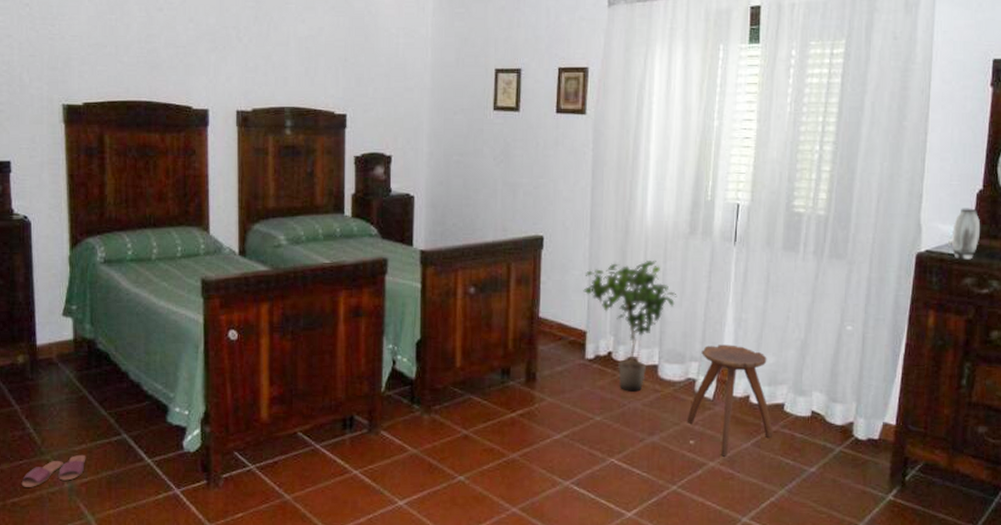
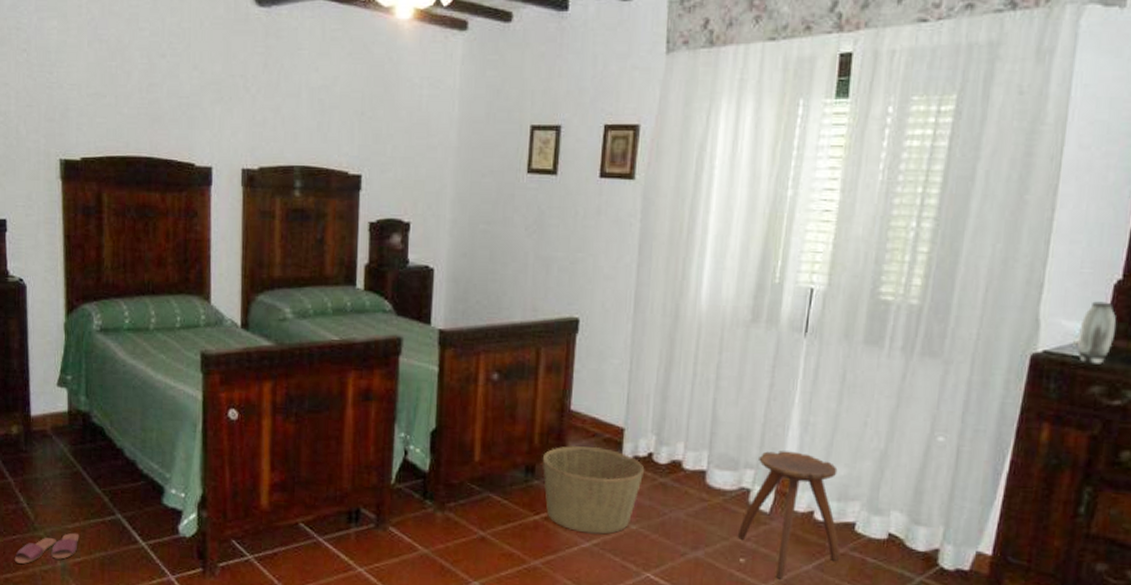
basket: none [516,348,606,427] -> present [542,446,645,535]
potted plant: present [583,260,677,392] -> none [622,349,733,500]

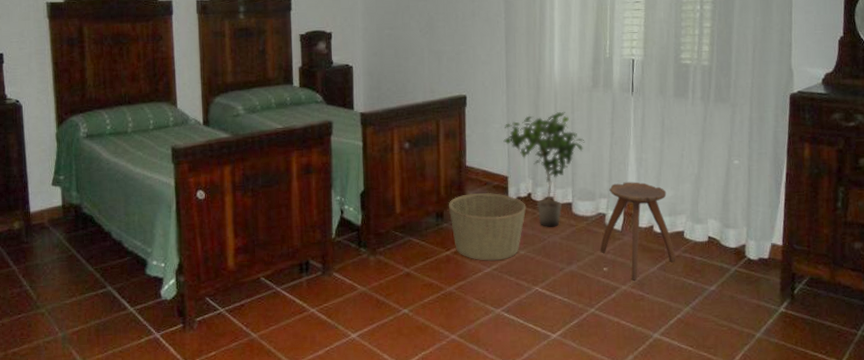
slippers: present [14,532,80,565] -> none [20,306,77,339]
potted plant: none [622,349,733,500] -> present [503,111,585,227]
vase: present [1077,301,1117,365] -> none [819,53,844,98]

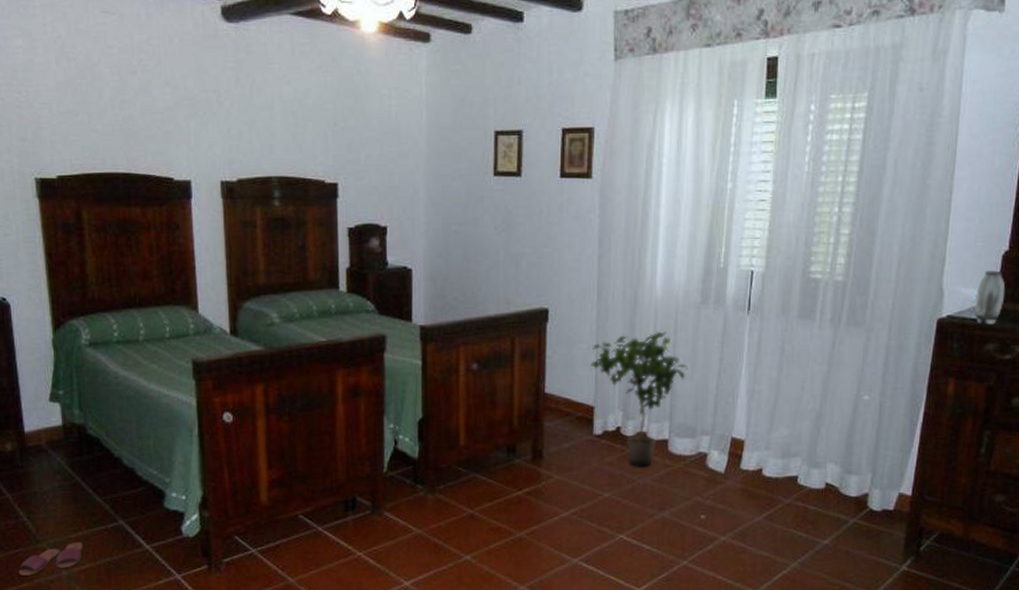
slippers: none [20,306,77,339] -> present [18,542,83,577]
basket: present [448,192,527,261] -> none [521,424,614,504]
stool: present [600,182,675,281] -> none [697,417,785,531]
vase: none [819,53,844,98] -> present [974,270,1006,325]

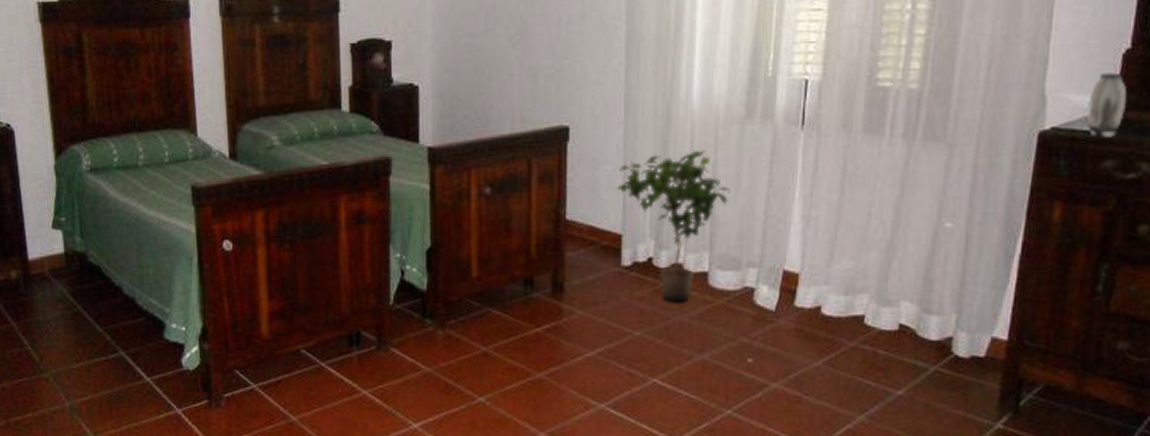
slippers: present [18,542,83,577] -> none [23,372,85,407]

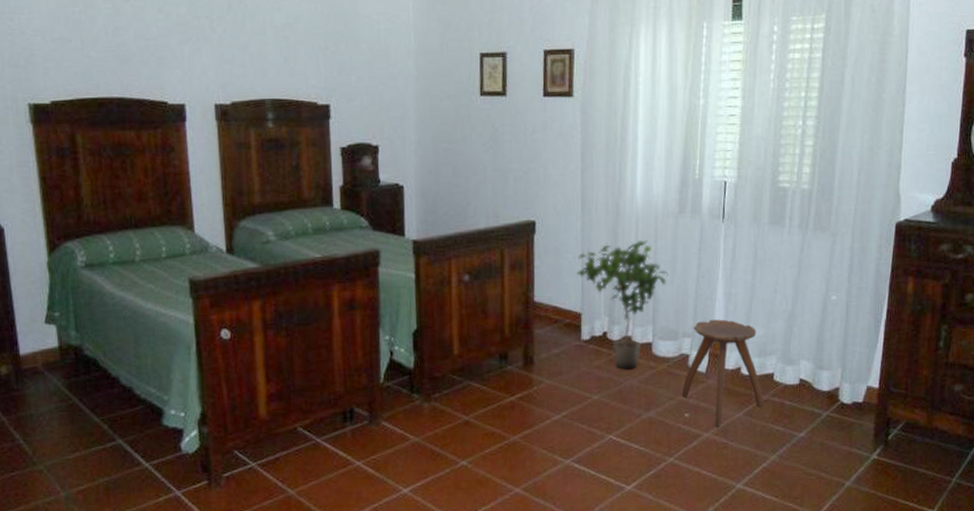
stool: none [743,247,849,377] -> present [681,319,763,427]
vase: present [1086,72,1128,138] -> none [928,176,956,227]

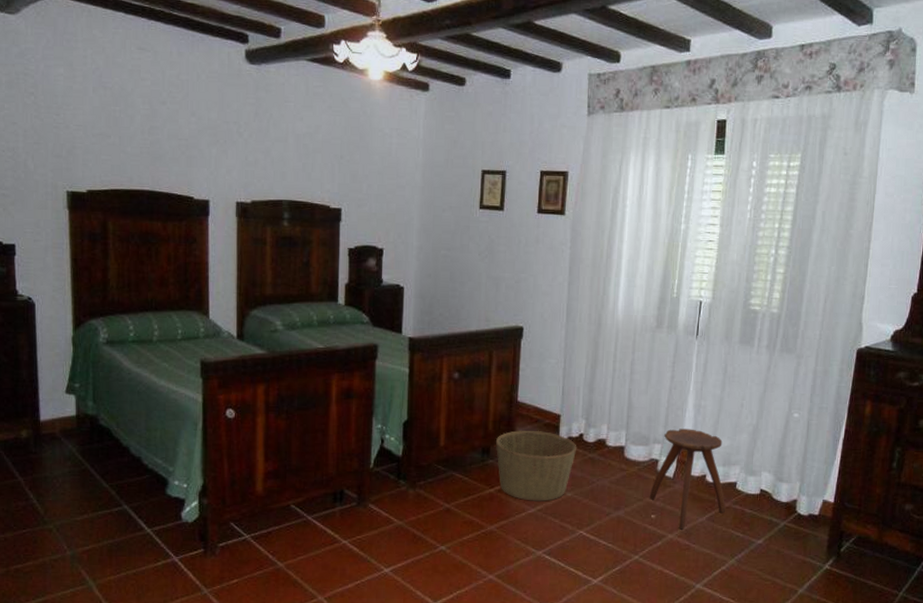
basket: none [513,331,601,407] -> present [495,430,577,502]
potted plant: present [577,240,669,370] -> none [558,350,644,470]

